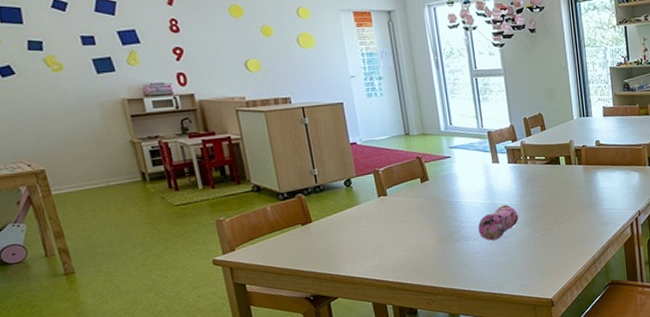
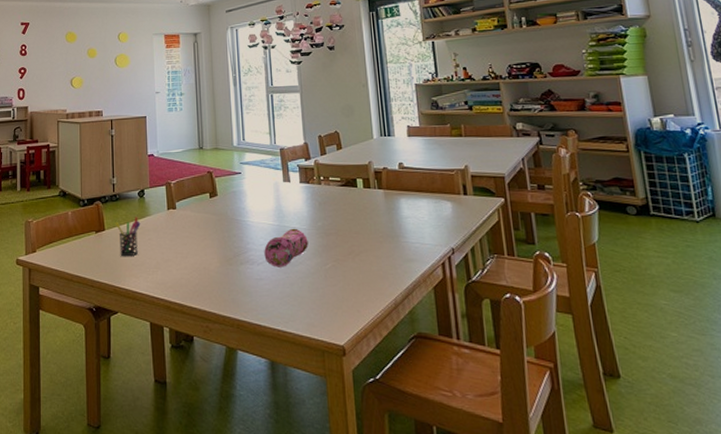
pen holder: none [322,206,352,245] -> present [115,217,141,256]

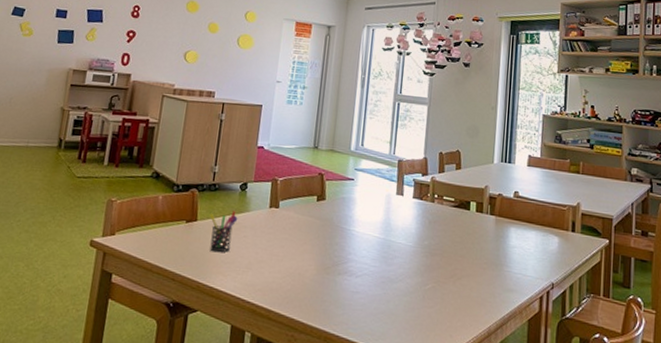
pencil case: present [264,228,308,267] -> none [364,243,412,283]

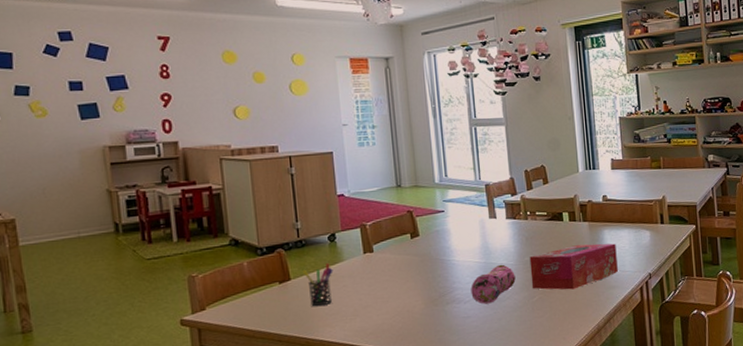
pencil case: none [364,243,412,283] -> present [471,264,516,304]
tissue box: none [426,238,521,285] -> present [529,243,618,290]

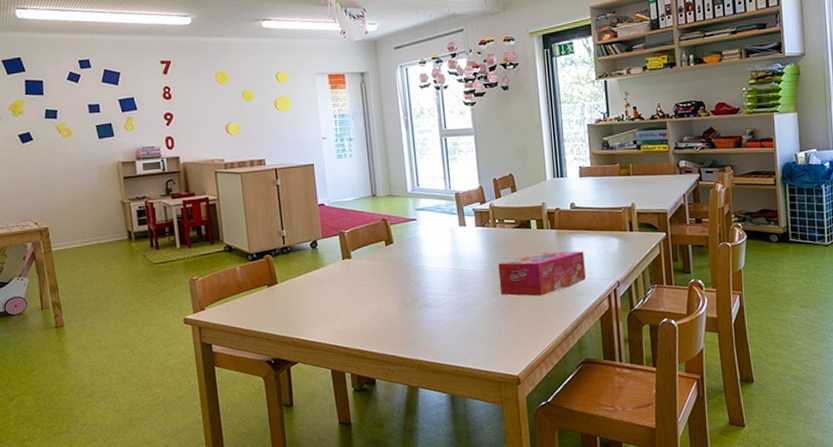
pen holder: present [302,263,333,306] -> none [288,268,315,308]
pencil case: present [471,264,516,304] -> none [442,270,485,309]

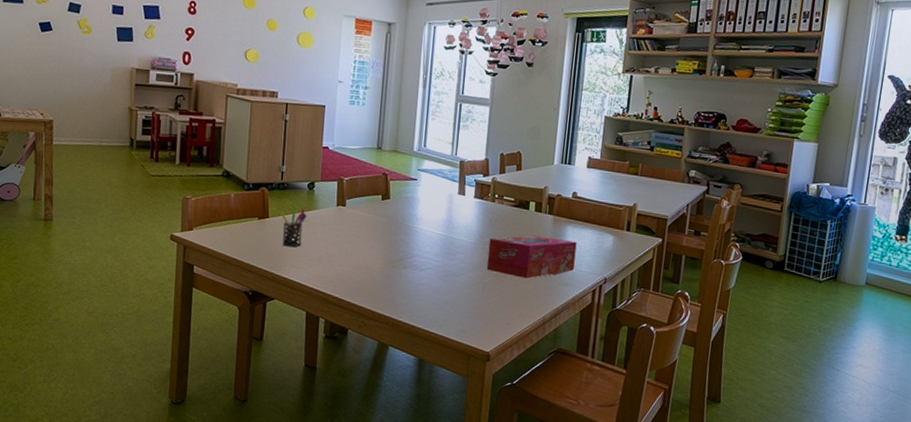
pen holder: none [288,268,315,308] -> present [280,208,307,247]

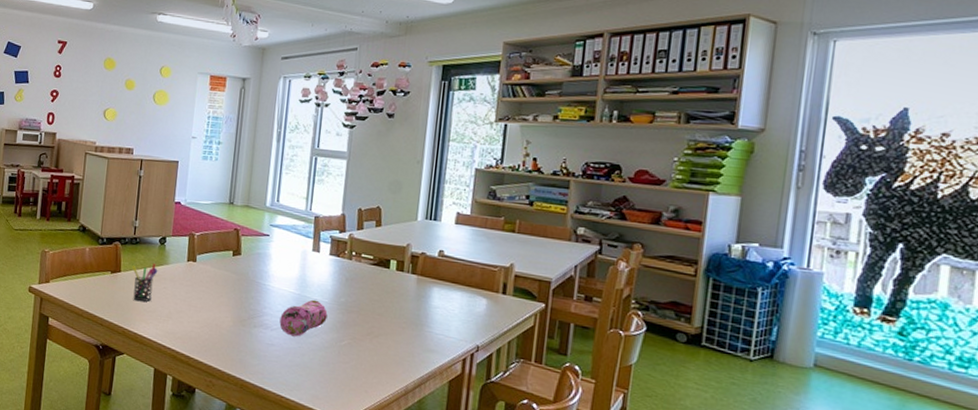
pencil case: none [428,240,473,276] -> present [279,299,328,337]
tissue box: present [486,235,577,279] -> none [342,296,444,343]

